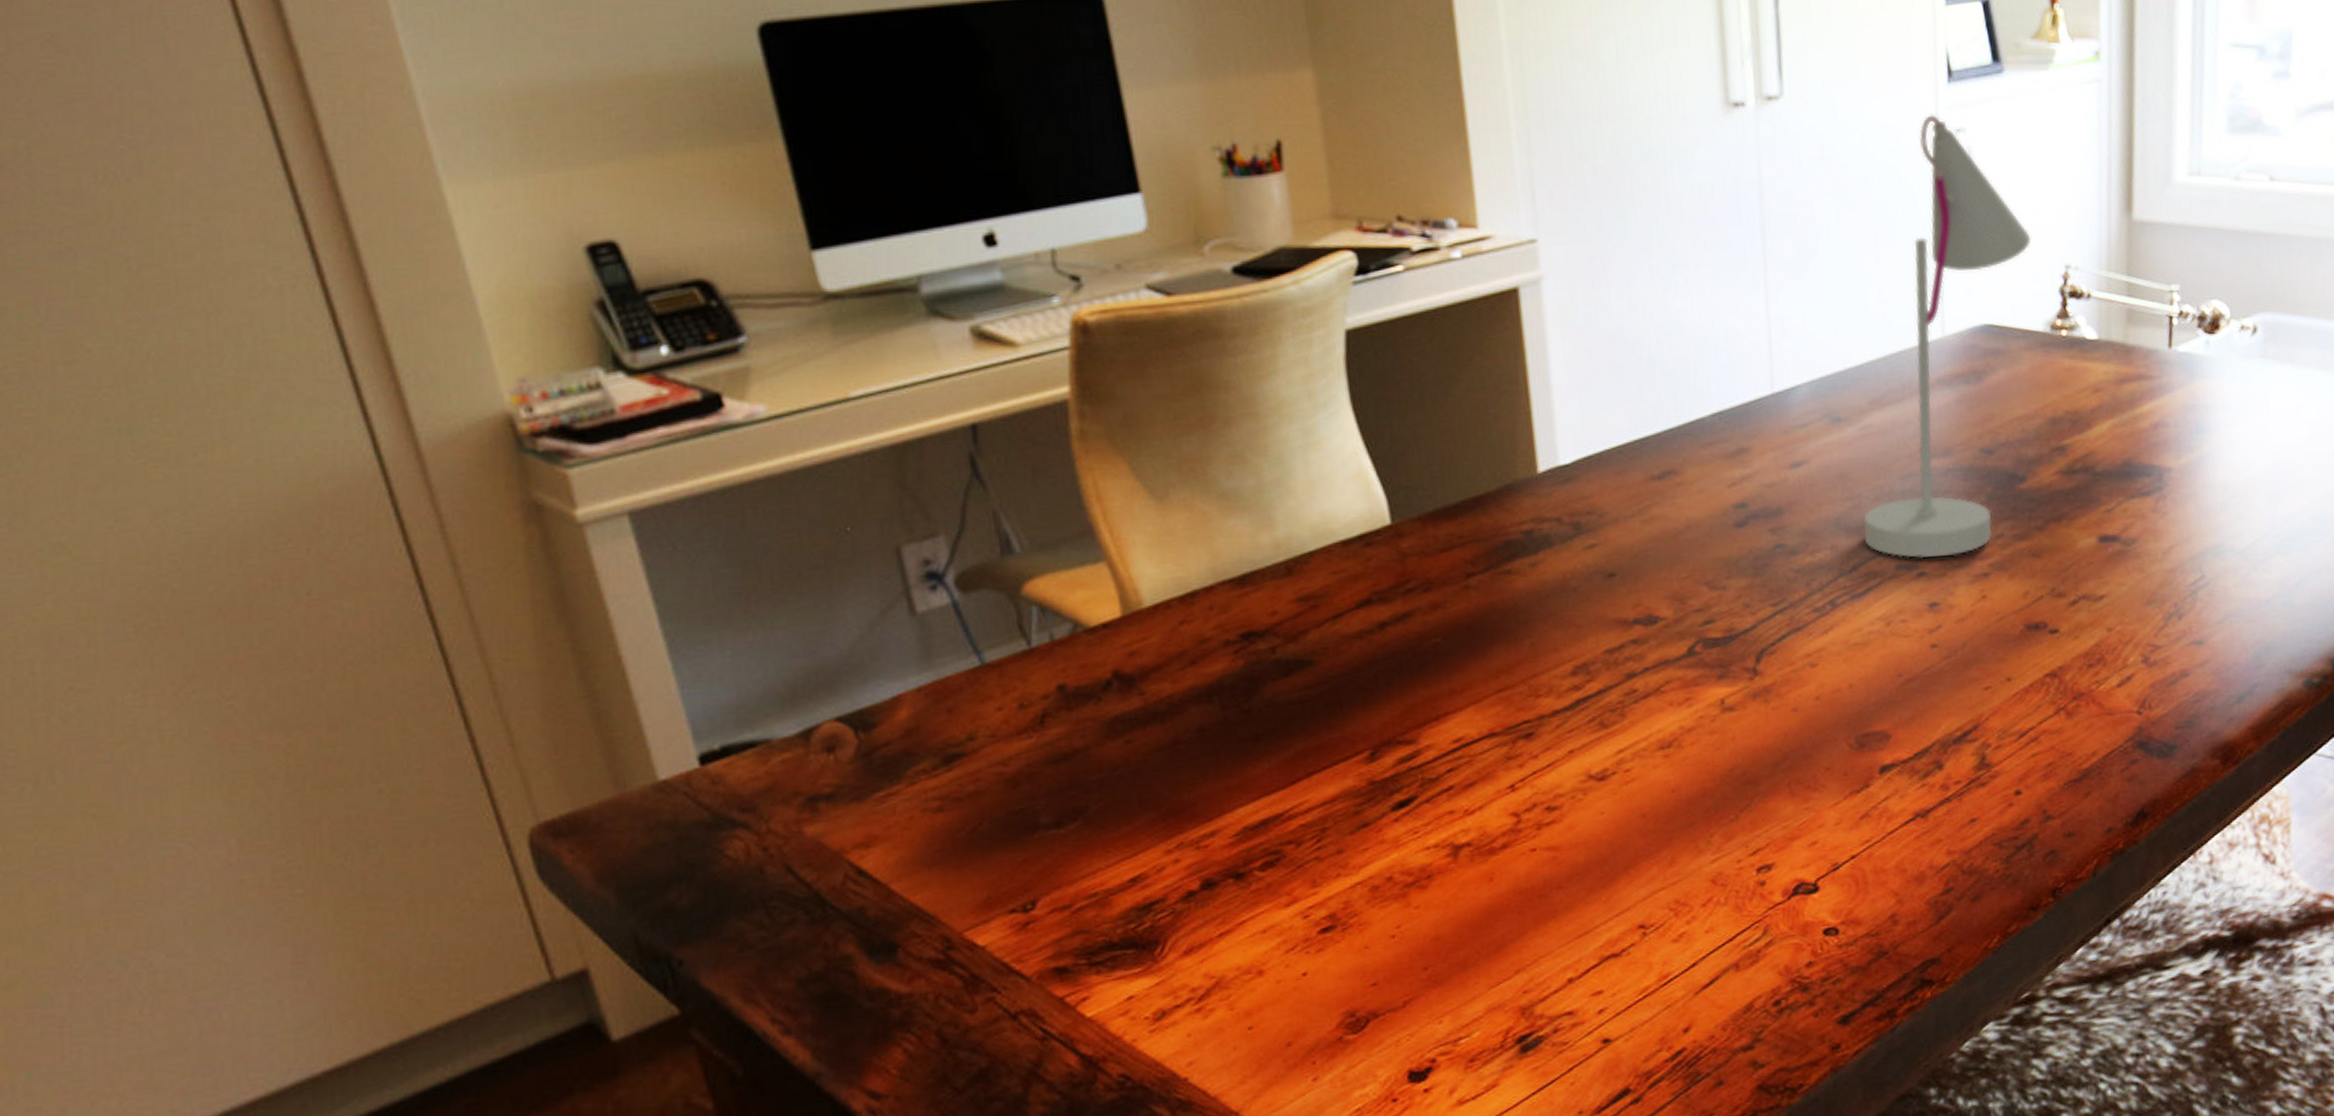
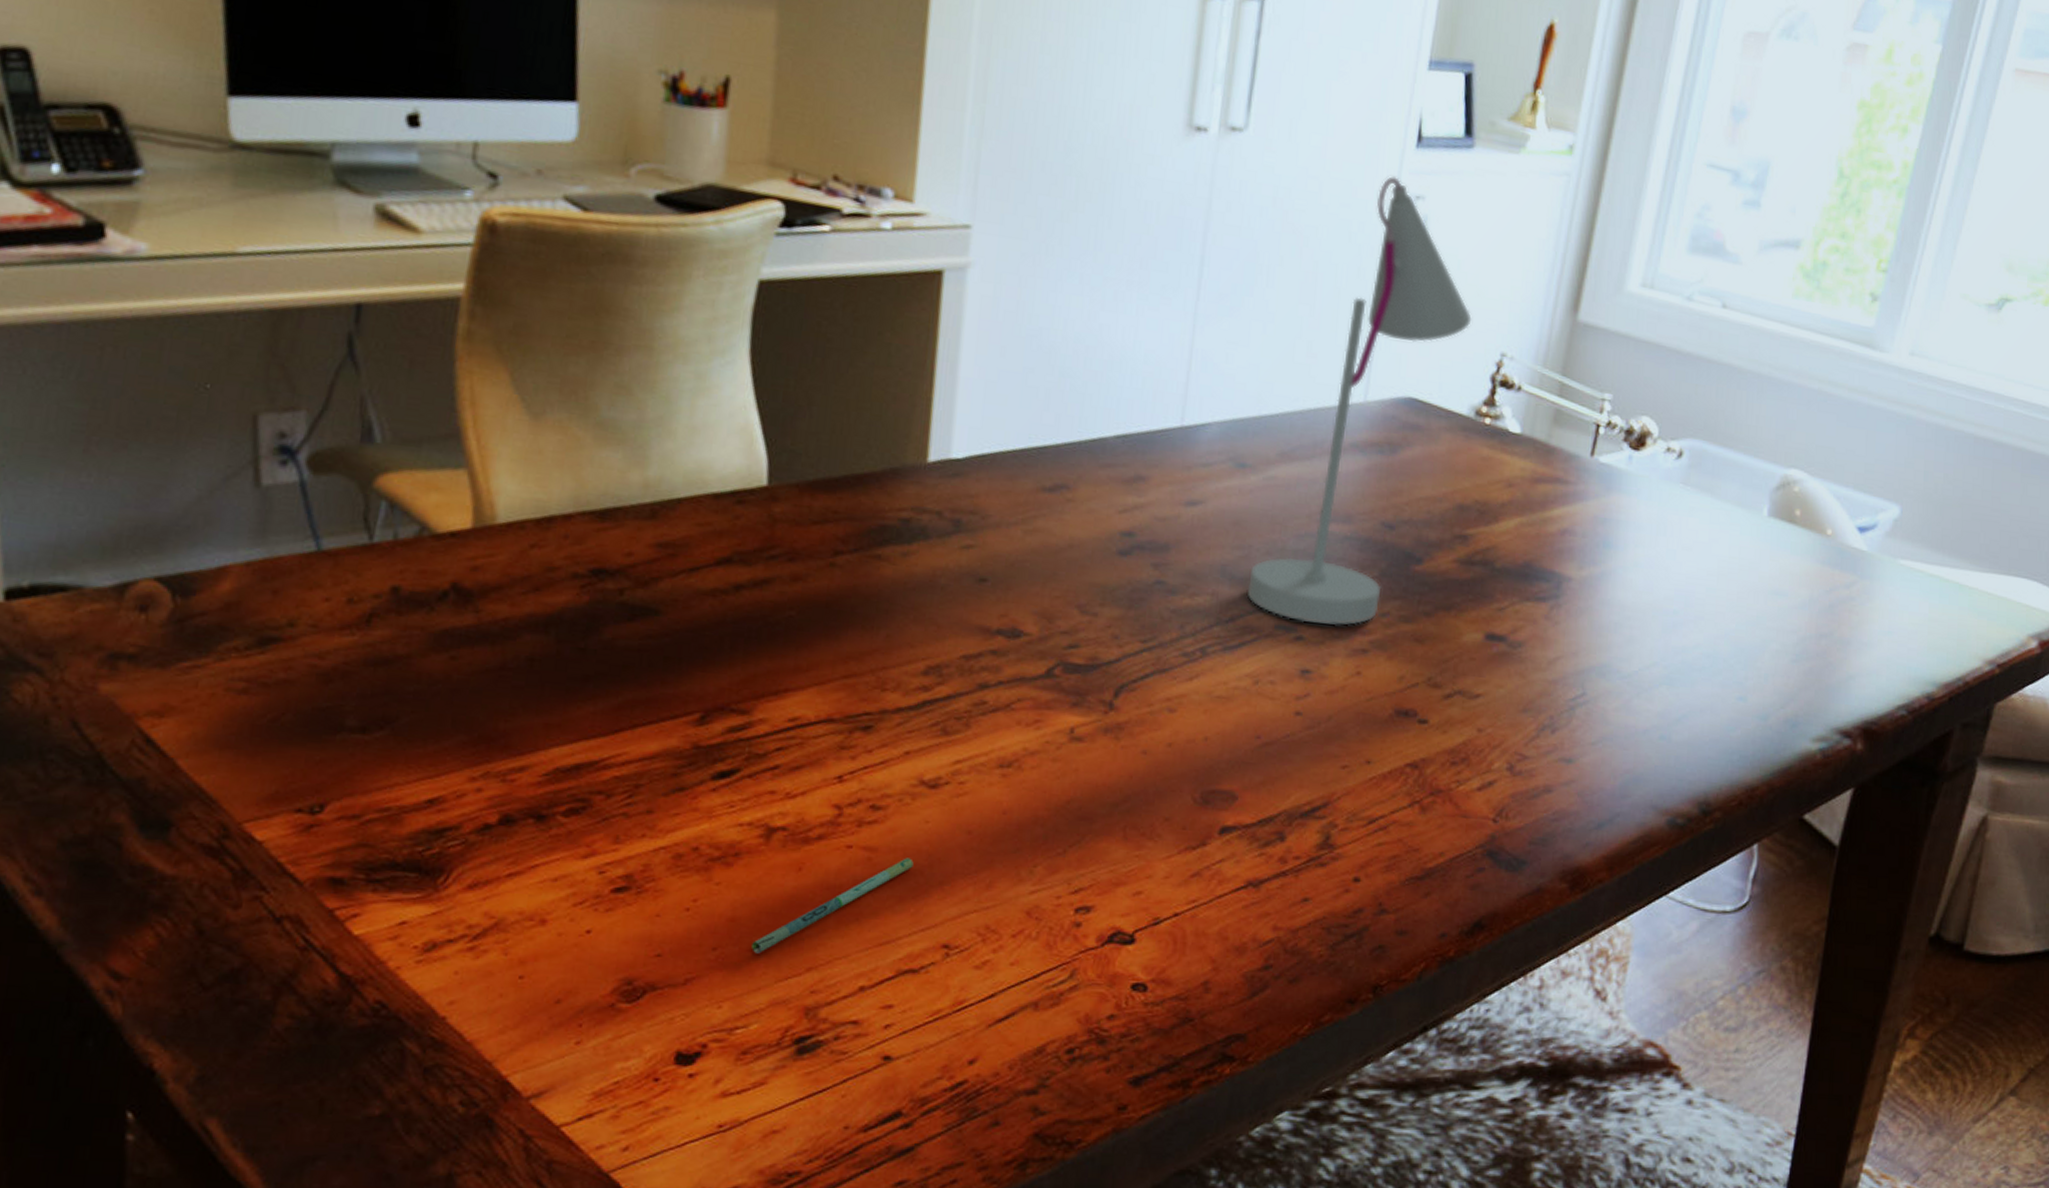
pen: none [1459,850,1597,966] -> present [751,857,914,954]

